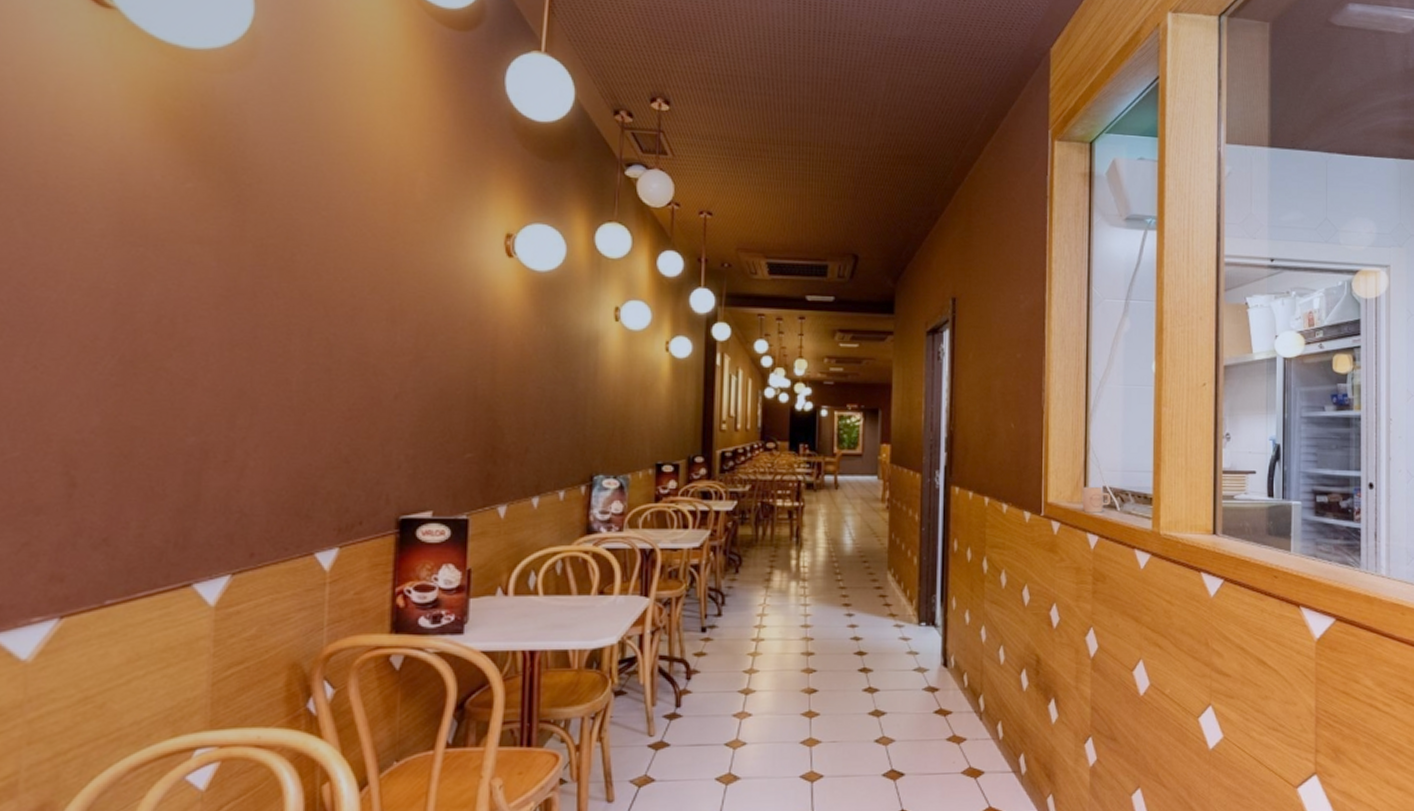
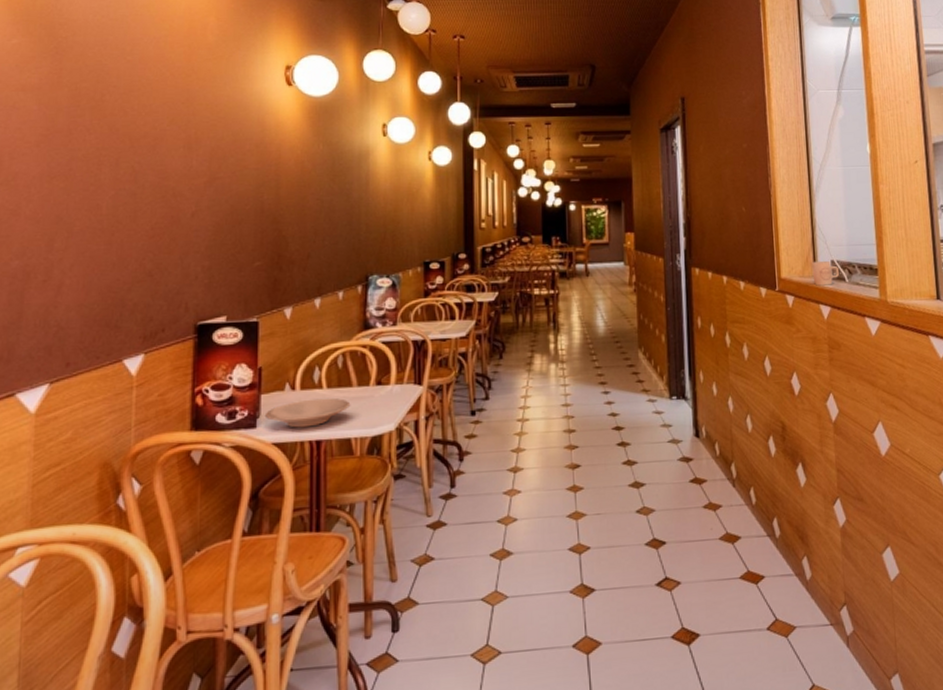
saucer: none [473,606,569,636] -> present [264,398,351,428]

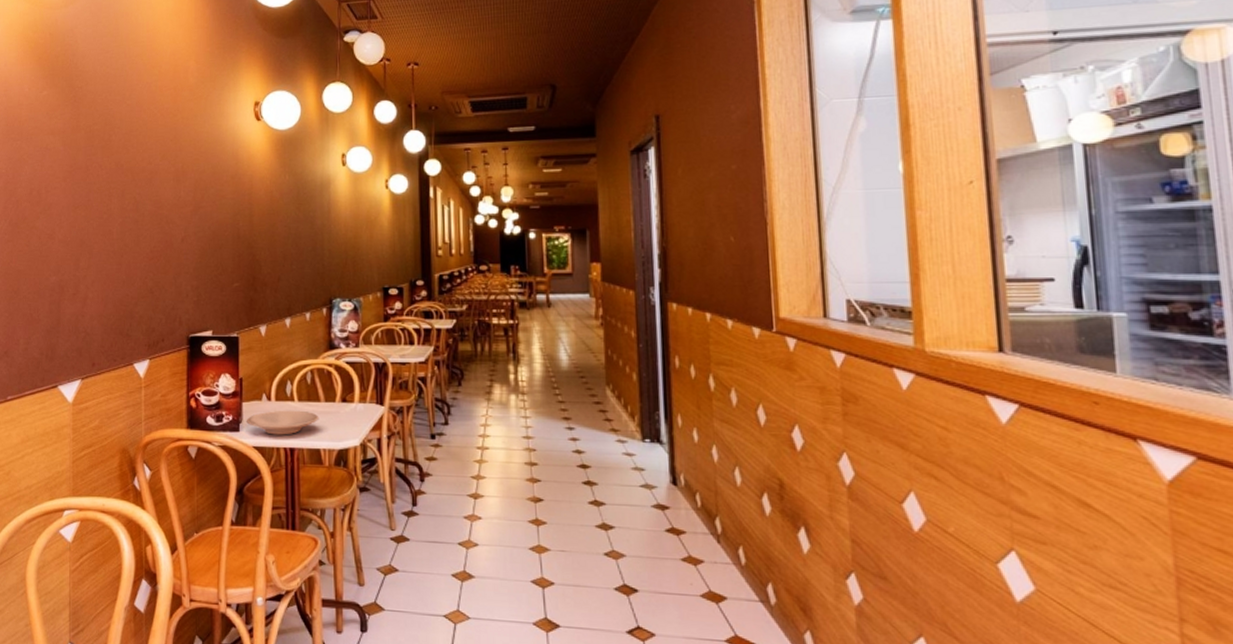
mug: present [812,260,840,286] -> none [820,299,859,328]

